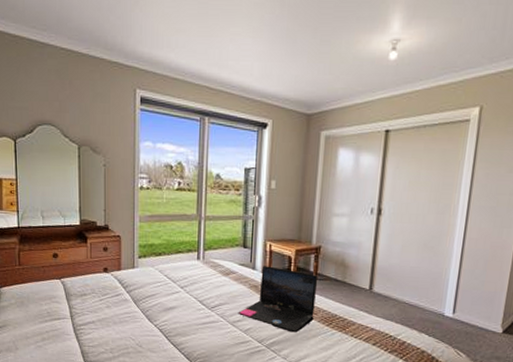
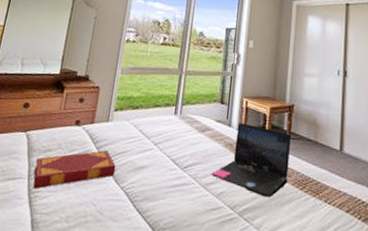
hardback book: none [74,294,148,327] -> present [33,150,116,189]

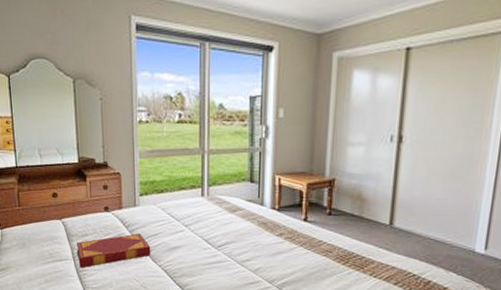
laptop: present [211,123,292,198] -> none [246,201,333,272]

